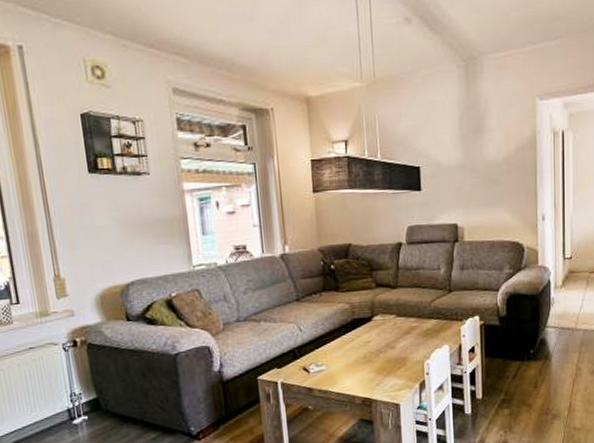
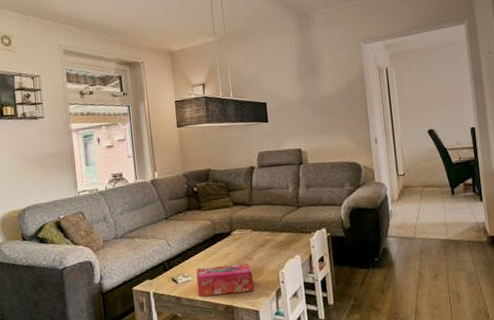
tissue box: none [330,353,396,388] -> present [196,263,255,296]

